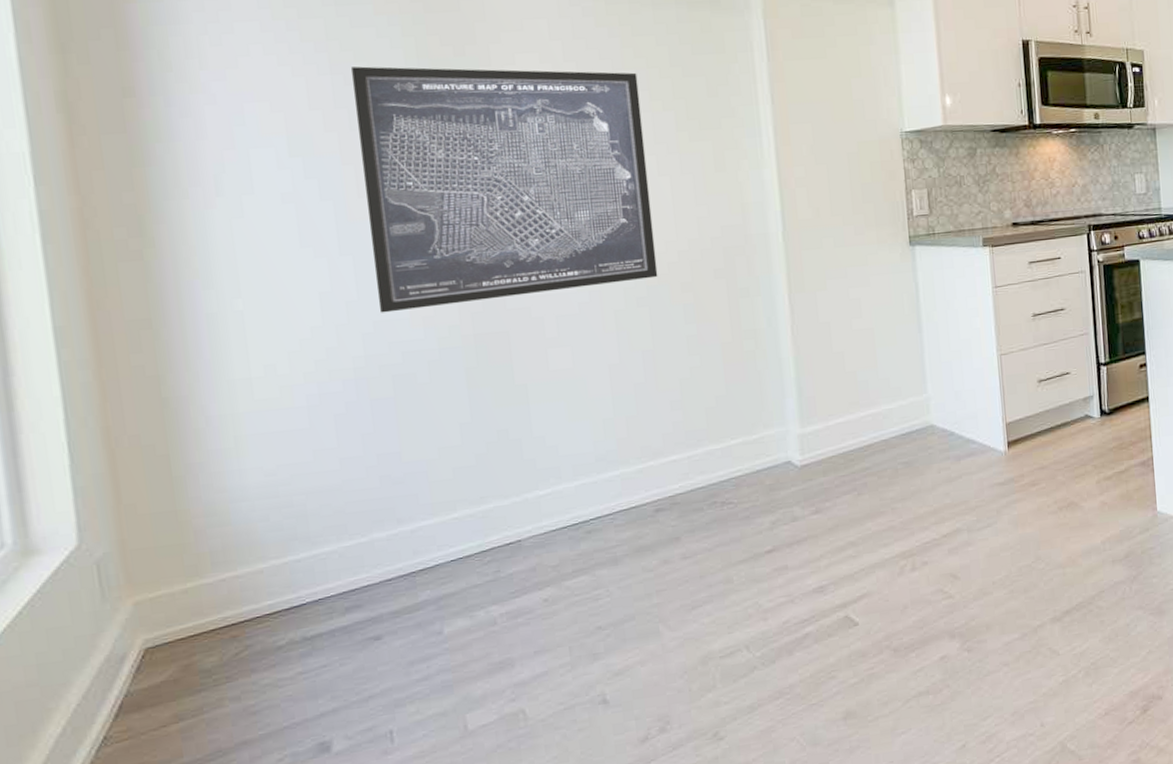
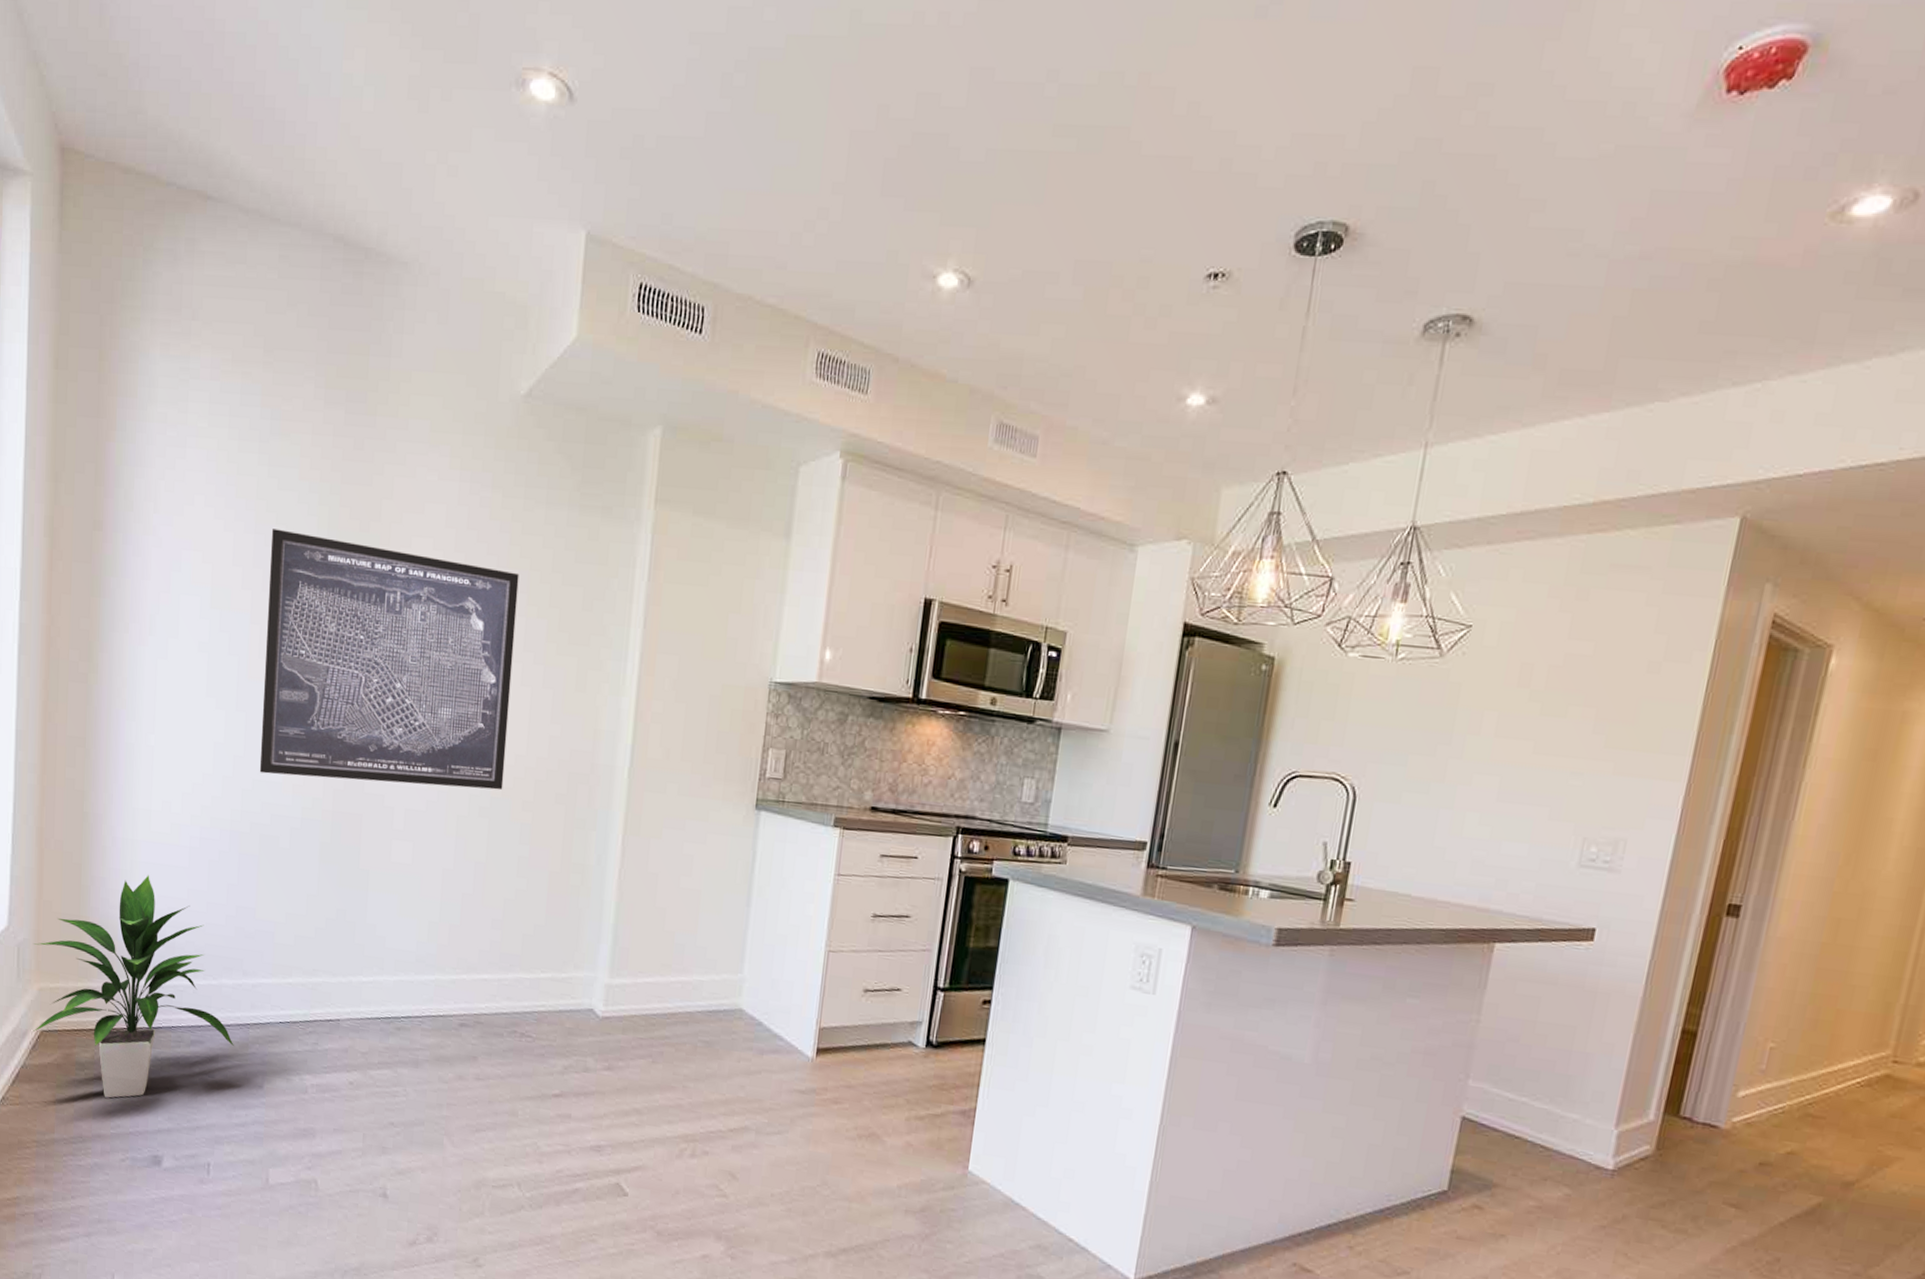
indoor plant: none [118,447,400,699] -> present [32,875,234,1098]

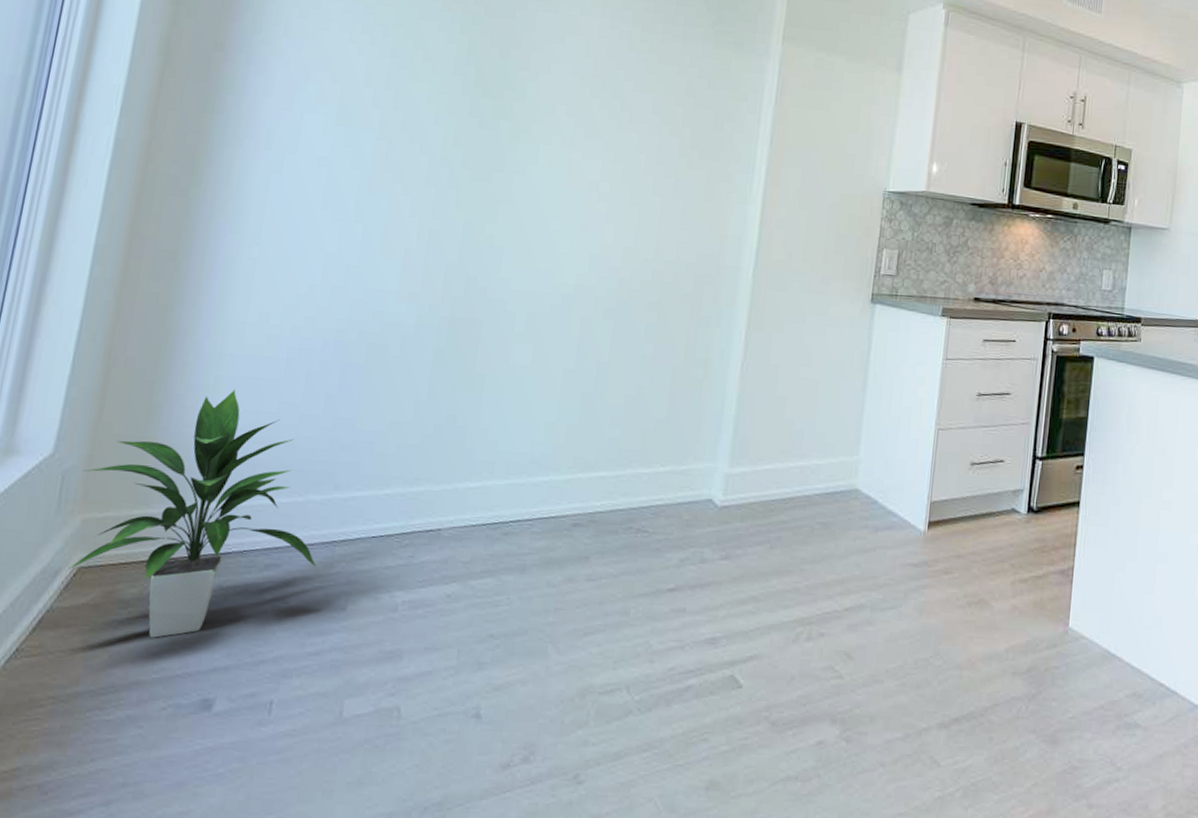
wall art: present [259,529,519,791] -> none [373,53,655,293]

